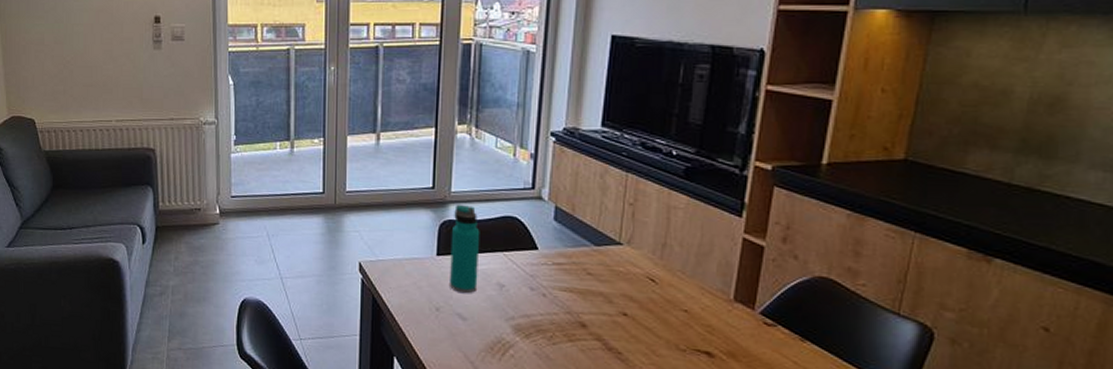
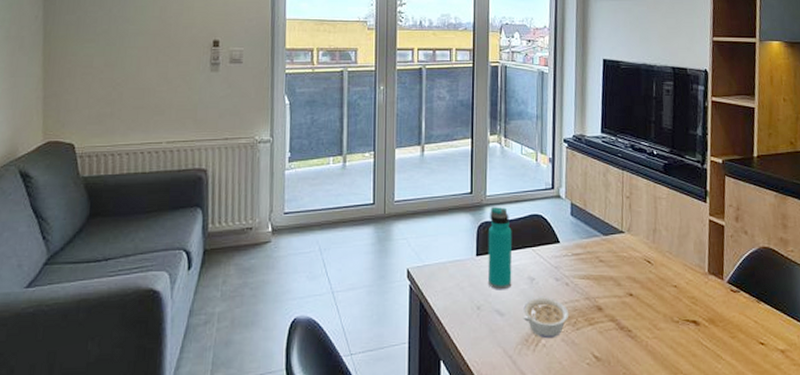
legume: none [488,305,545,350] -> present [522,297,569,339]

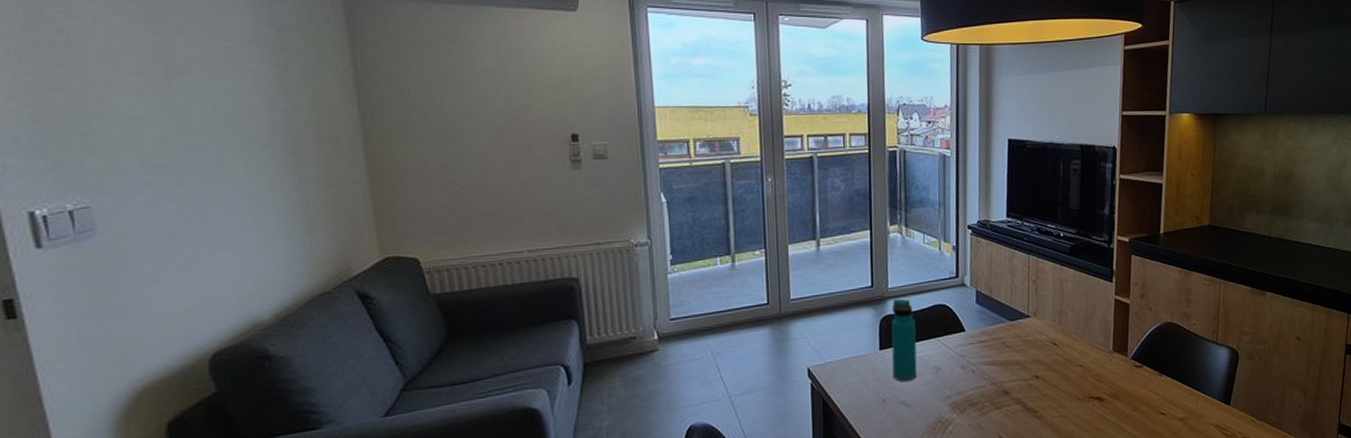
legume: present [522,297,569,339] -> none [929,385,976,426]

